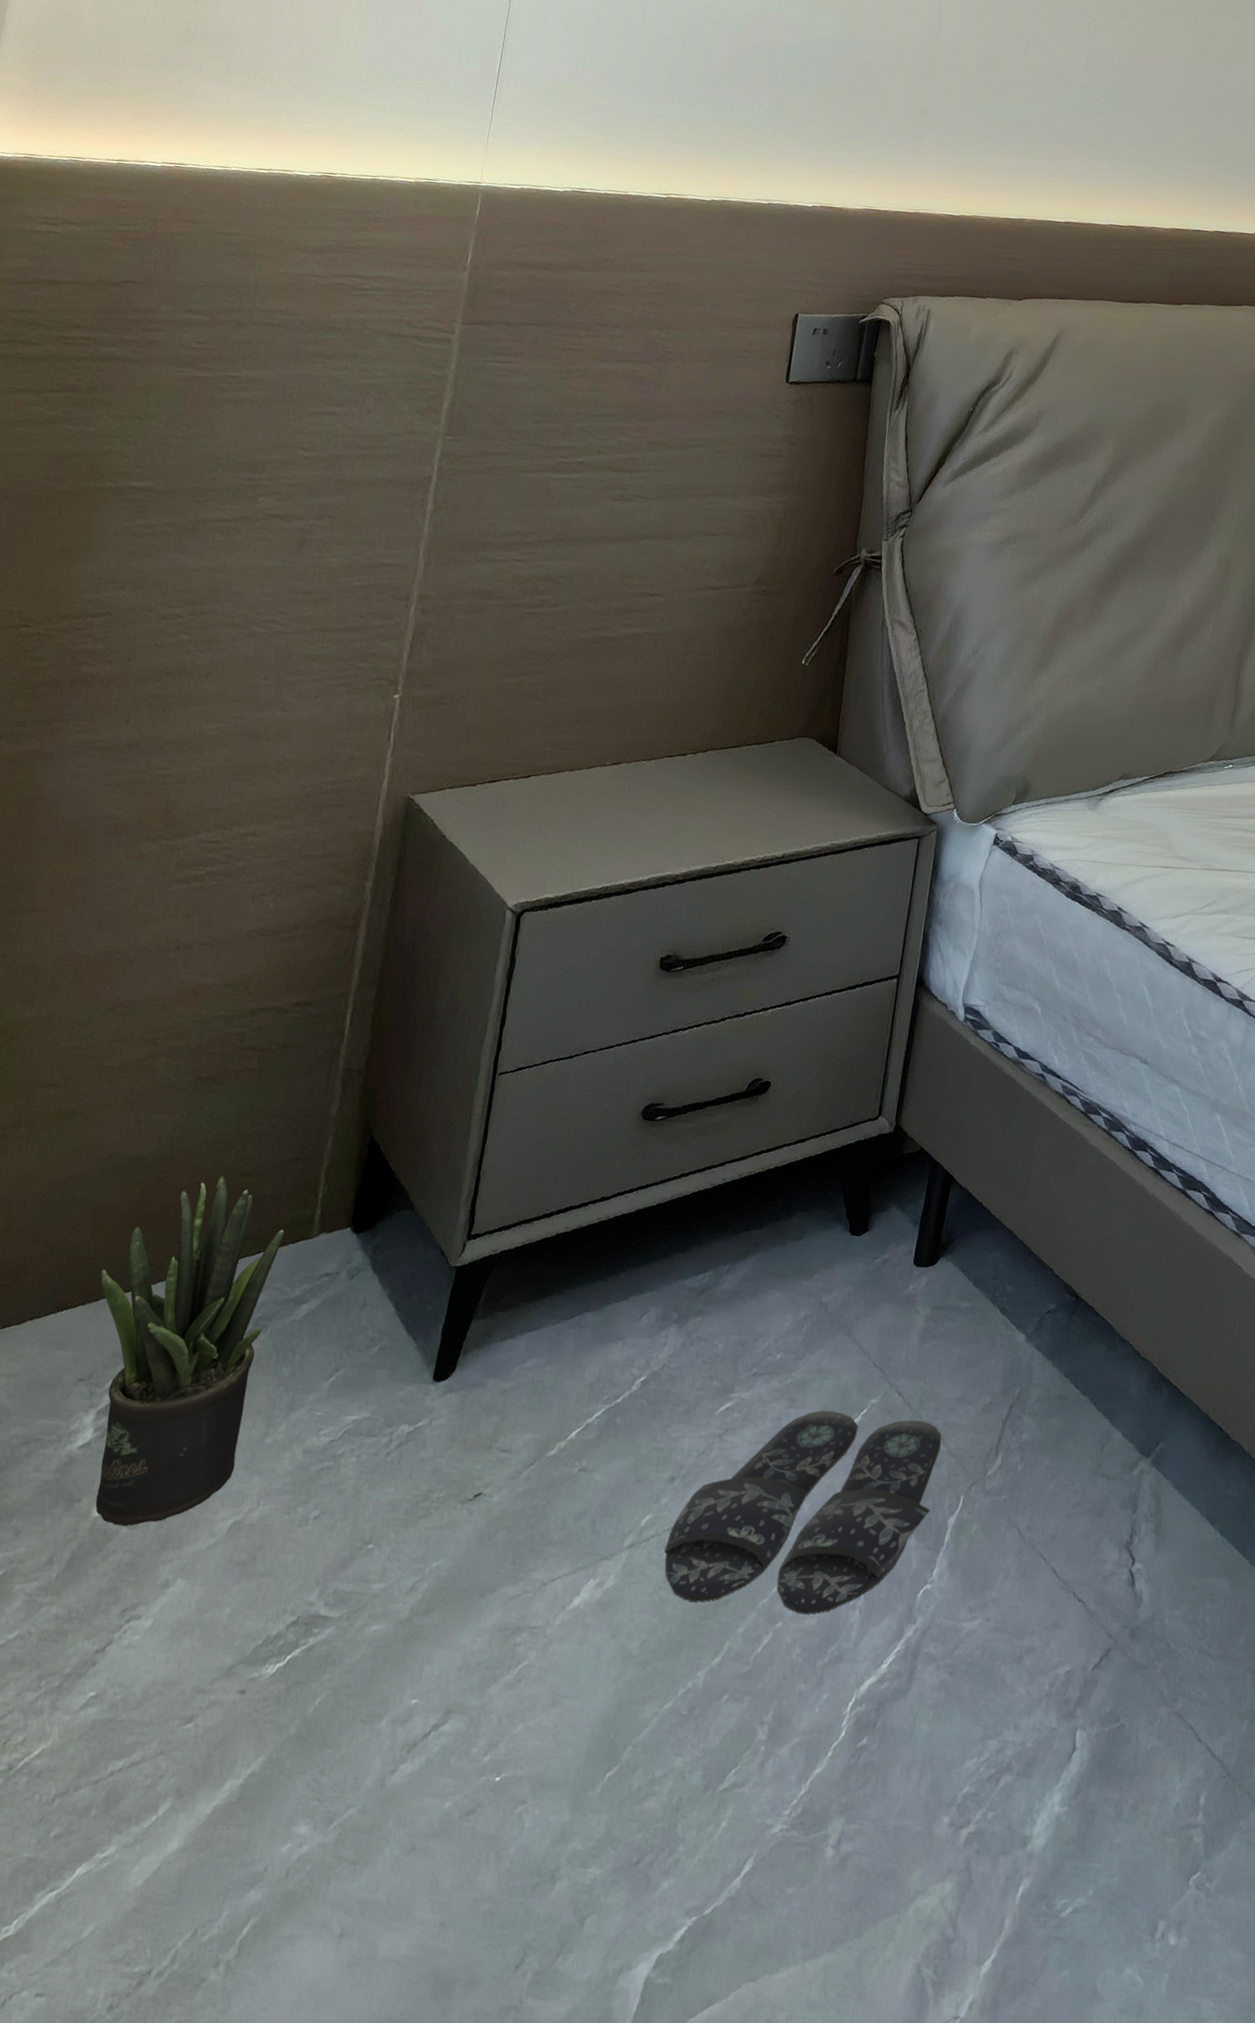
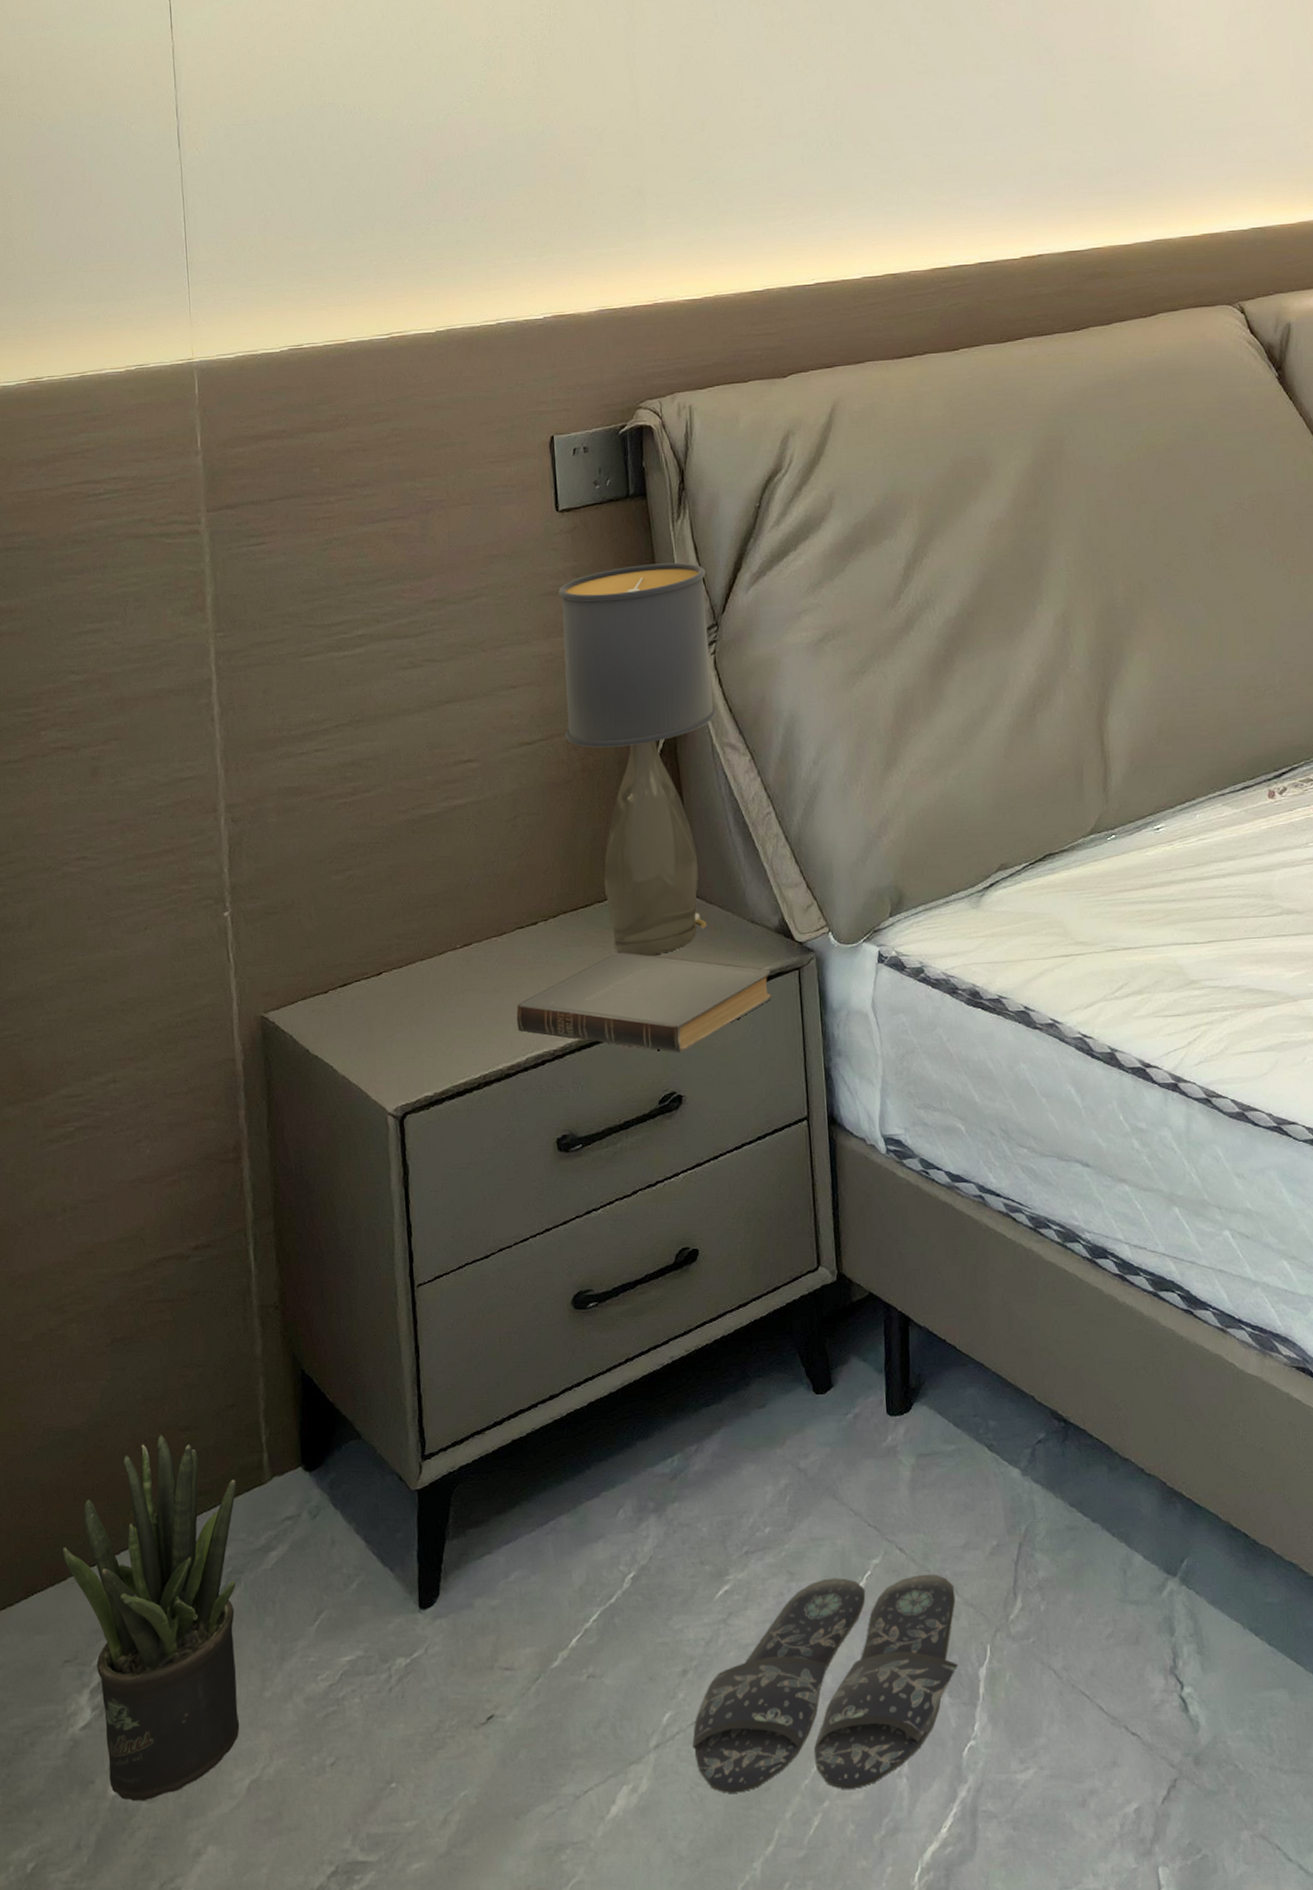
book: none [646,794,893,897] -> present [516,952,772,1053]
table lamp: none [750,443,911,803] -> present [559,562,717,956]

